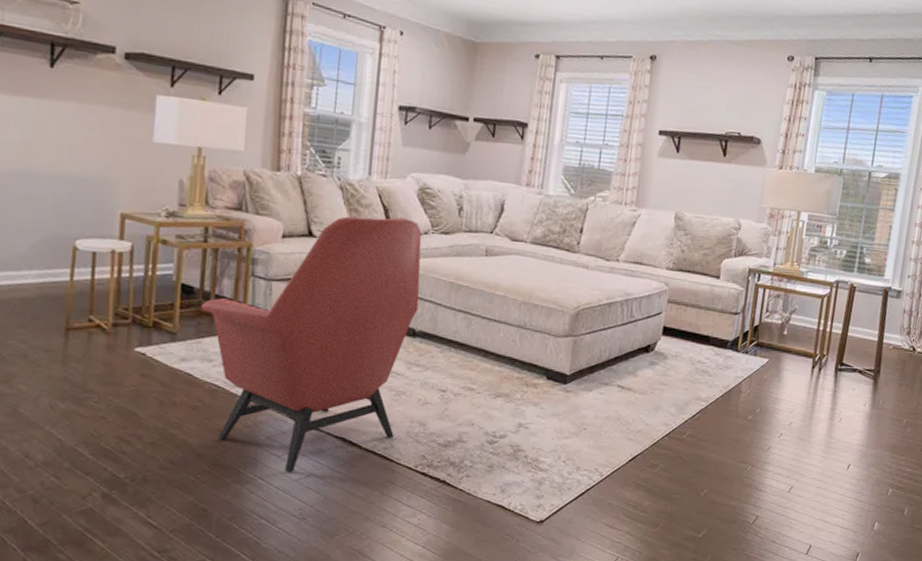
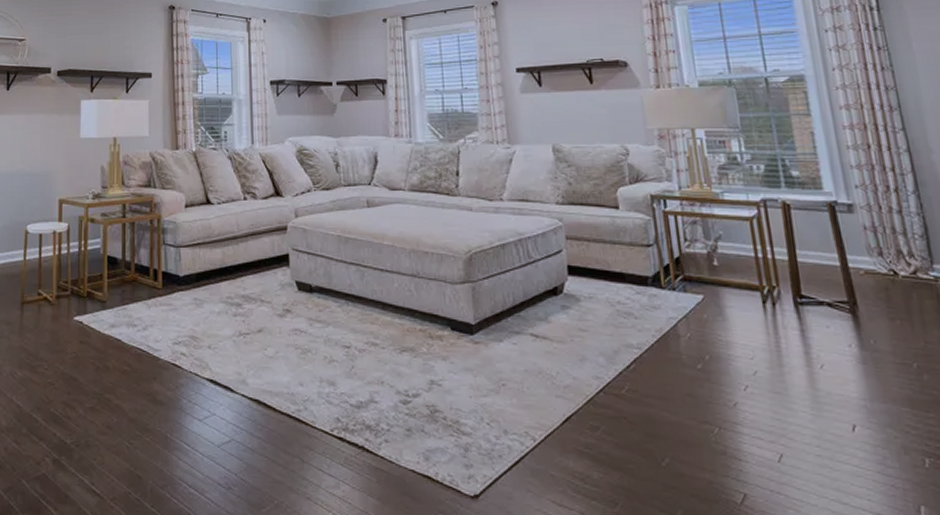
armchair: present [201,216,422,473] -> none [124,178,312,438]

